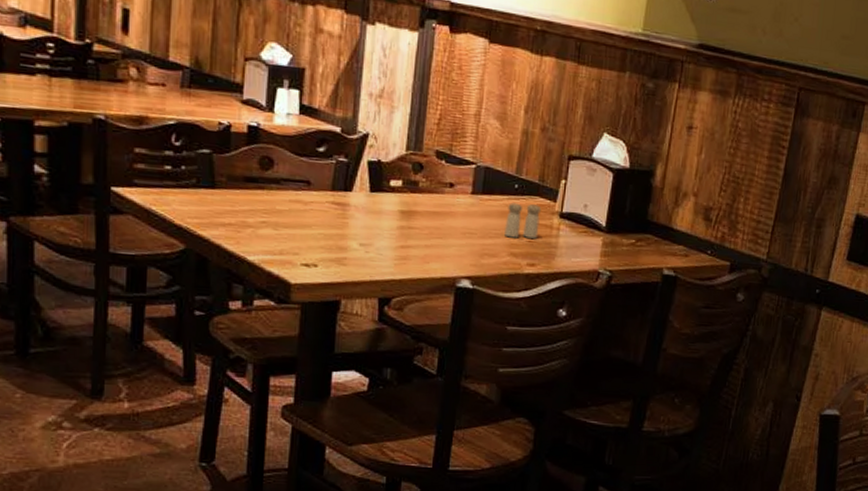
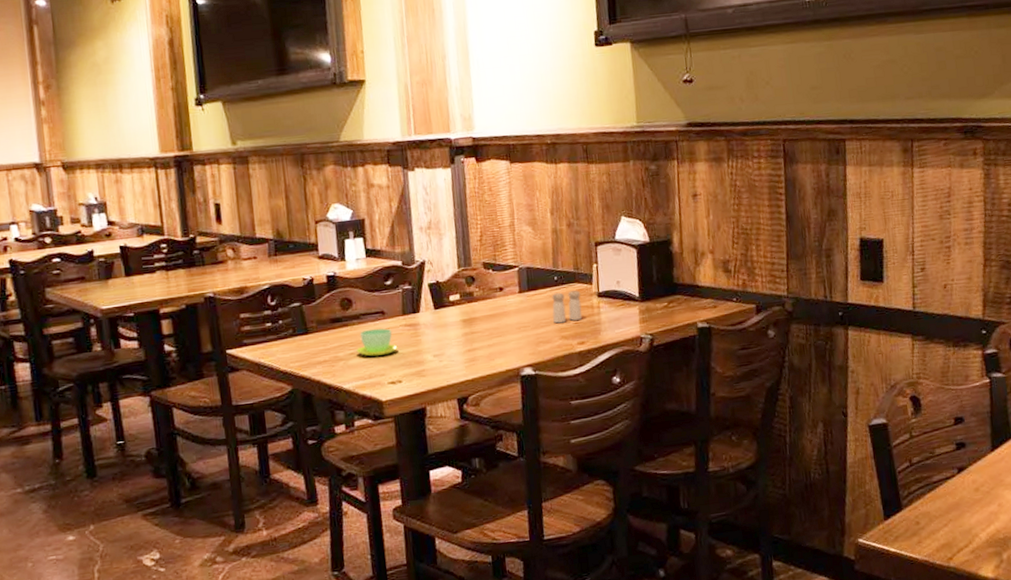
cup: none [269,198,320,232] -> present [356,328,398,357]

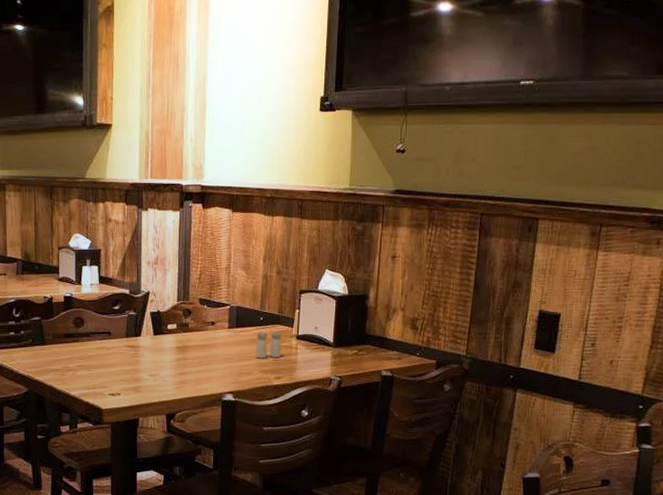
cup: present [356,328,398,357] -> none [84,346,120,370]

